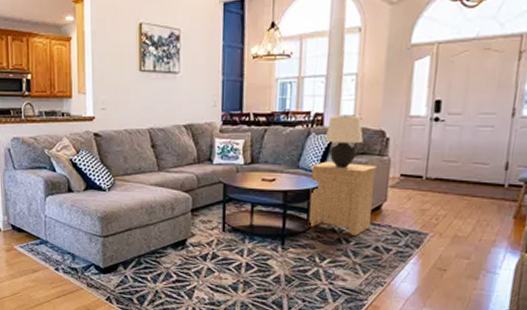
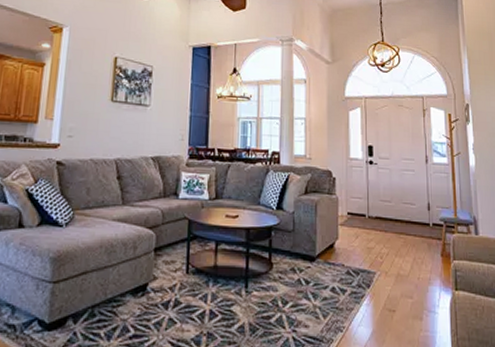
side table: present [308,161,378,236] -> none [270,198,329,276]
table lamp: present [325,115,363,168] -> none [282,154,314,205]

